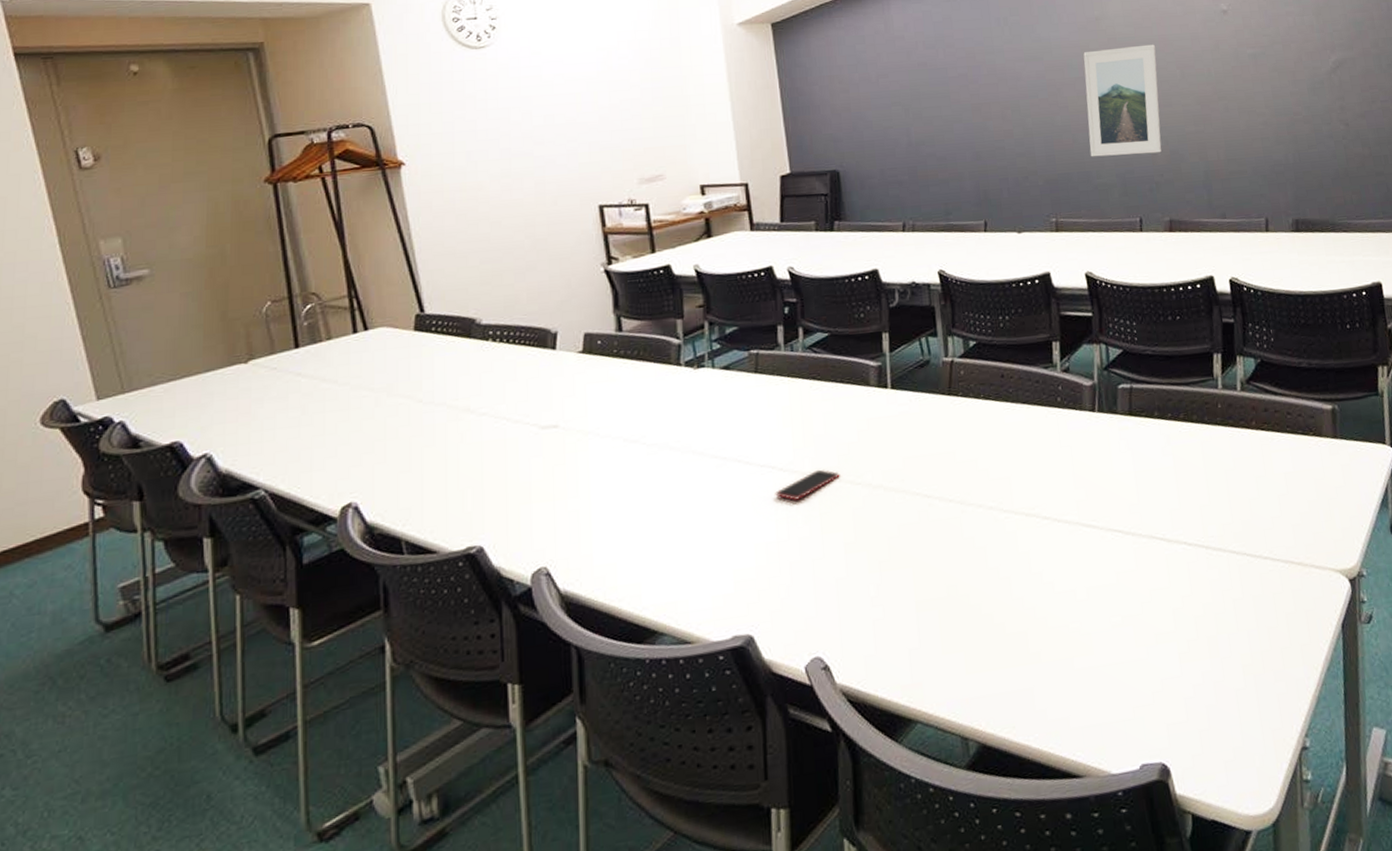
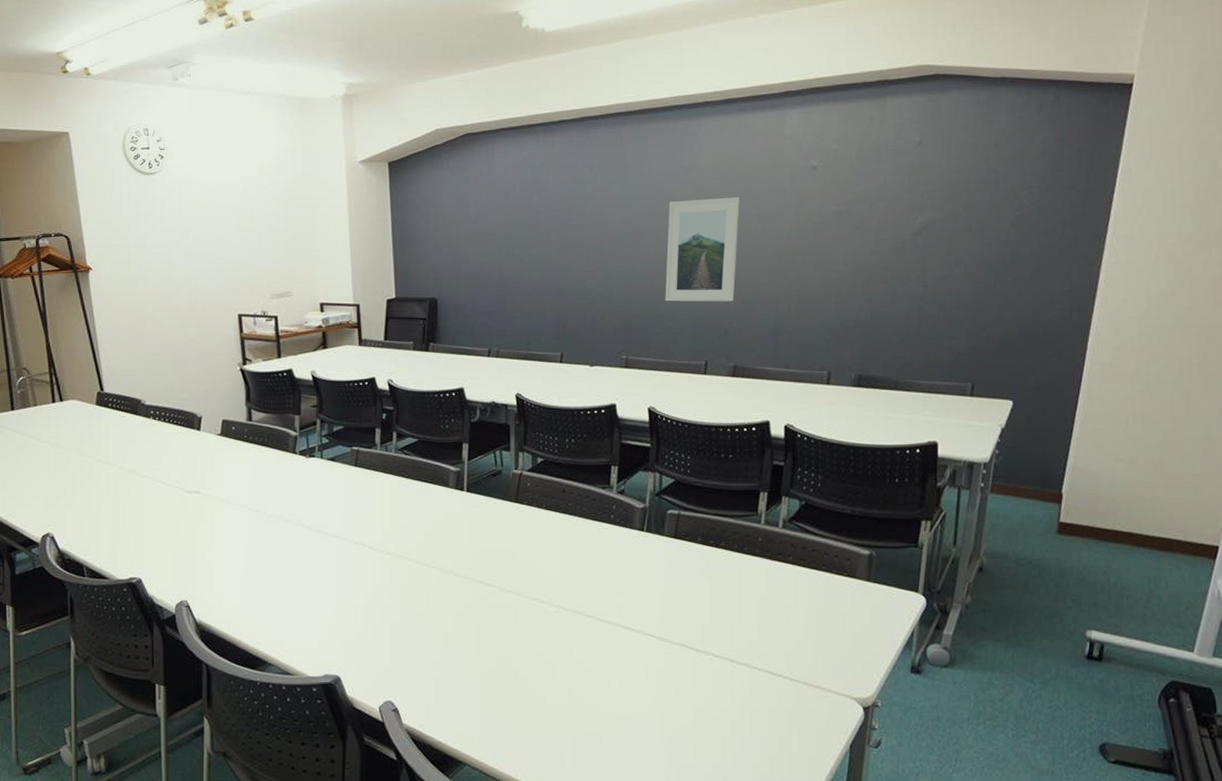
smartphone: present [775,469,840,500] -> none [365,551,418,574]

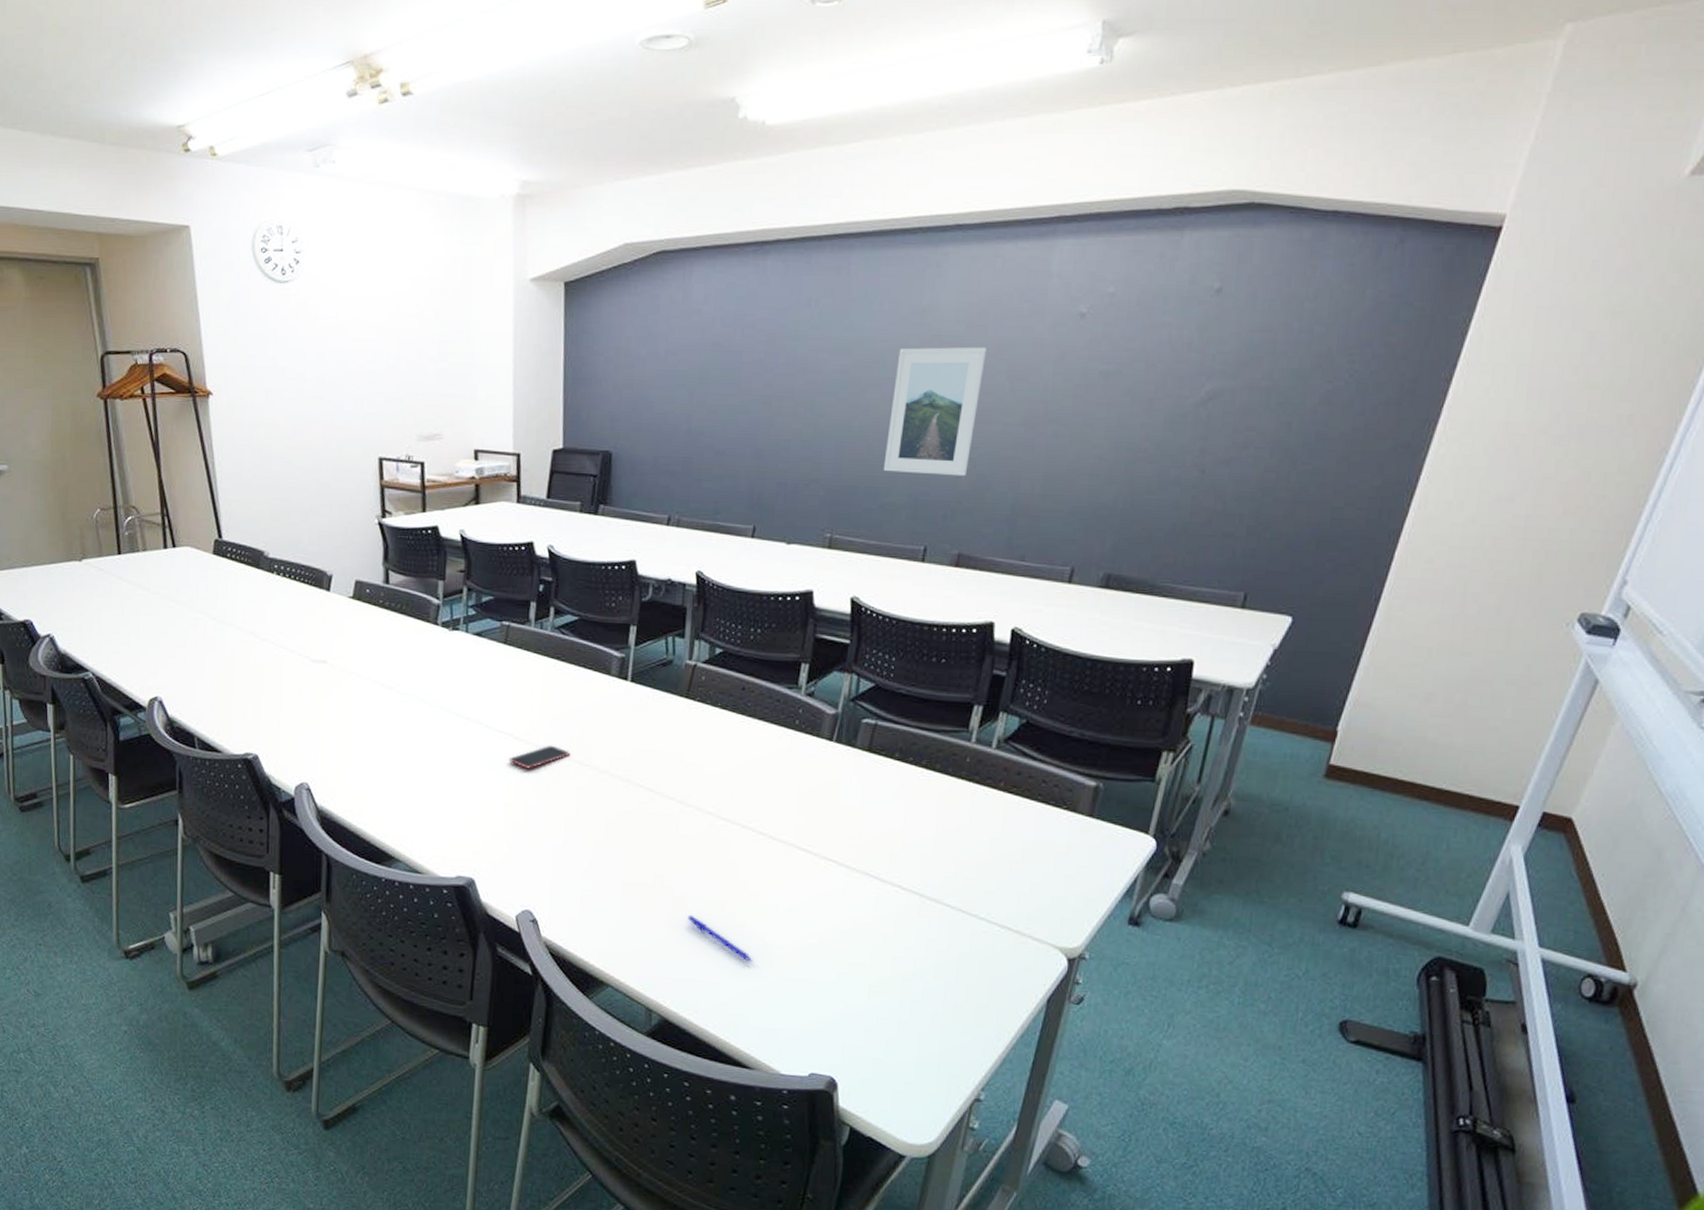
smartphone: none [365,551,418,574] -> present [509,745,570,769]
pen: none [532,694,591,732] -> present [688,914,752,962]

